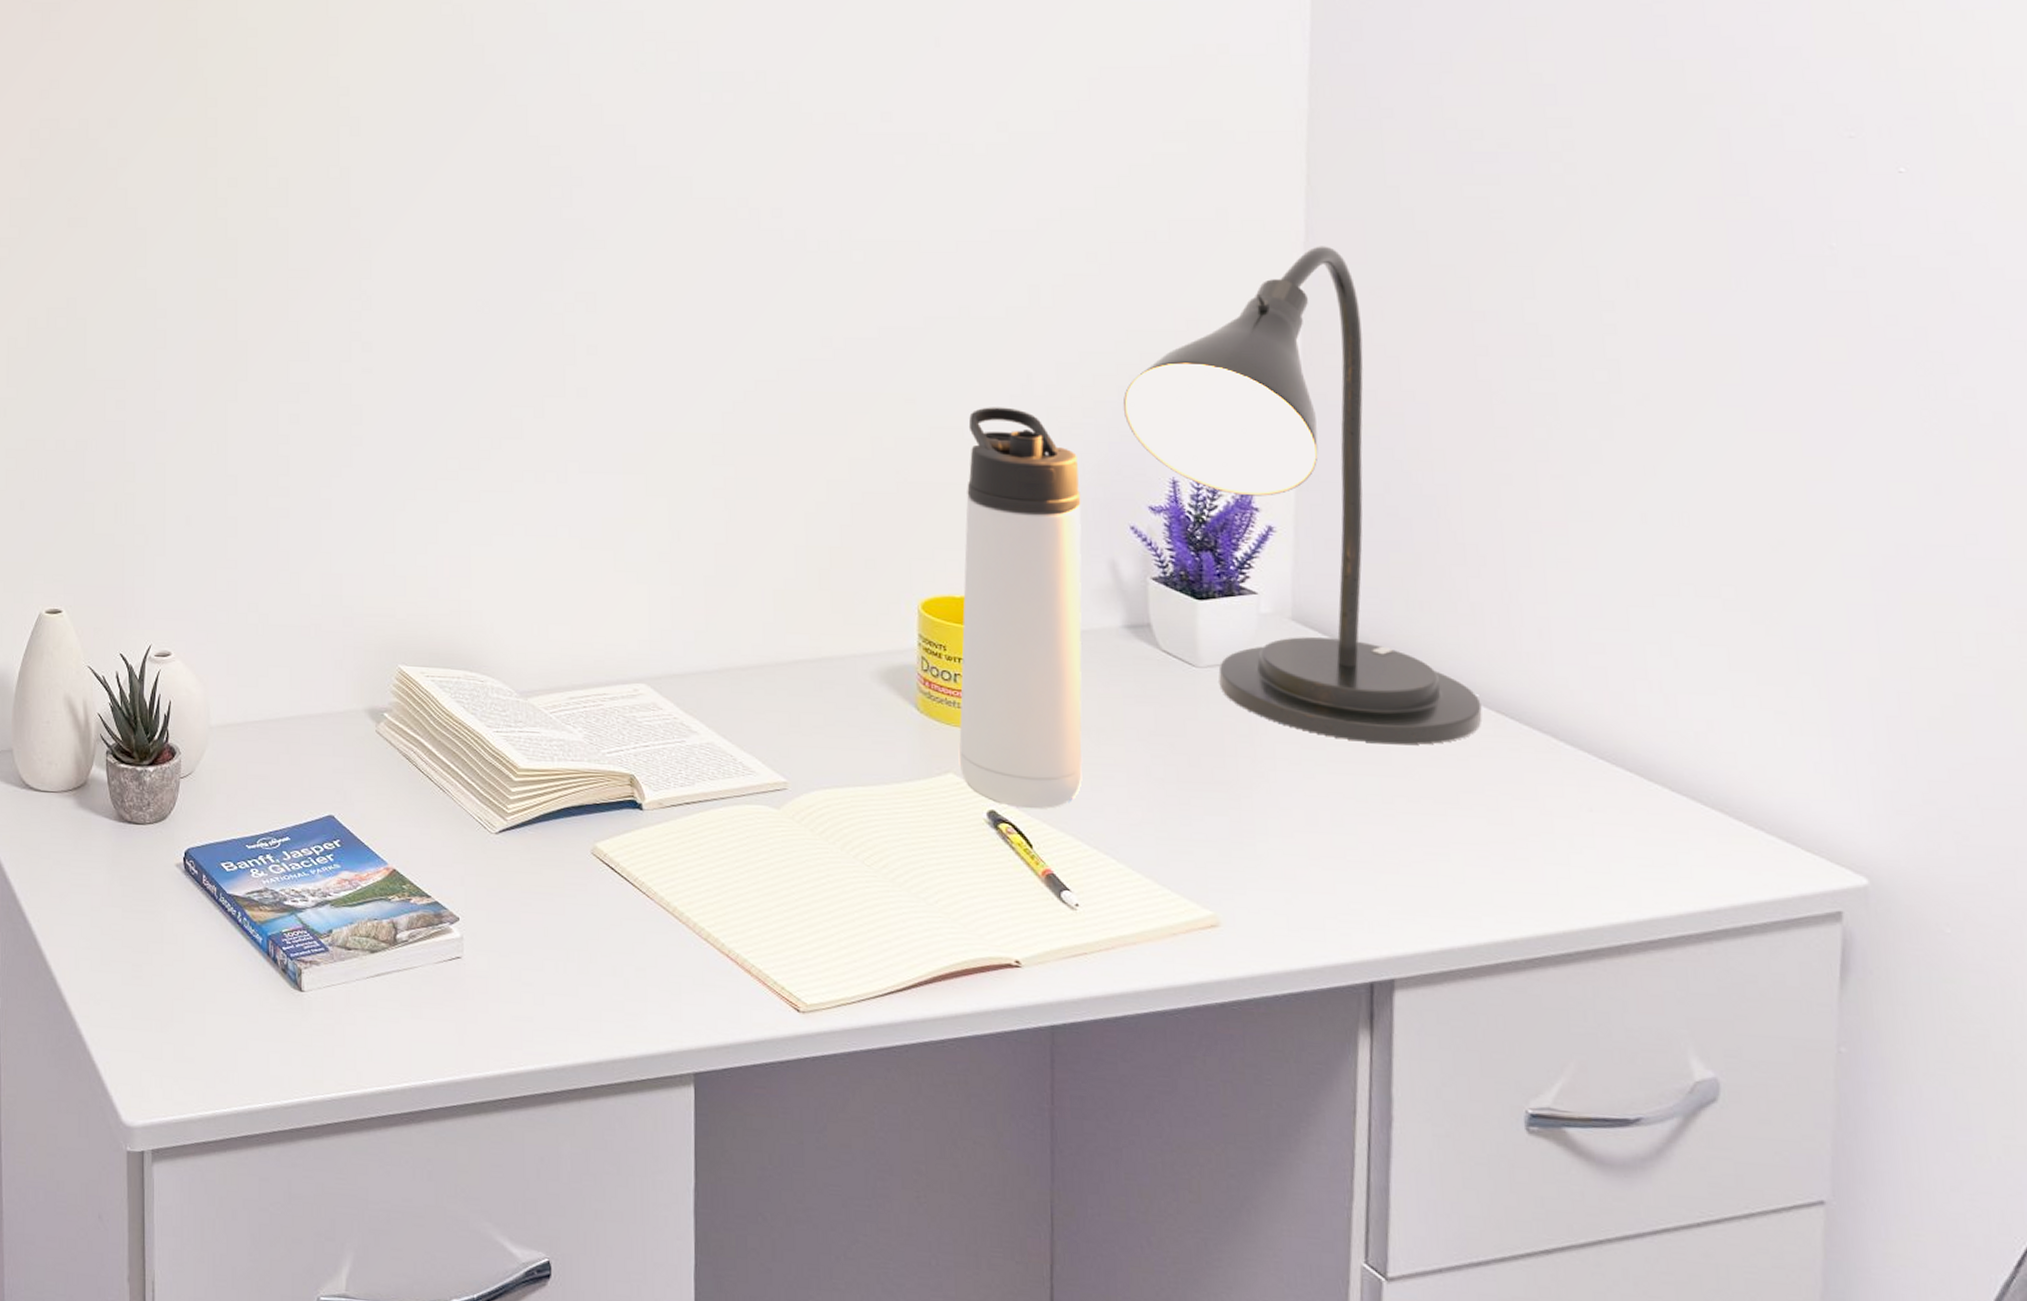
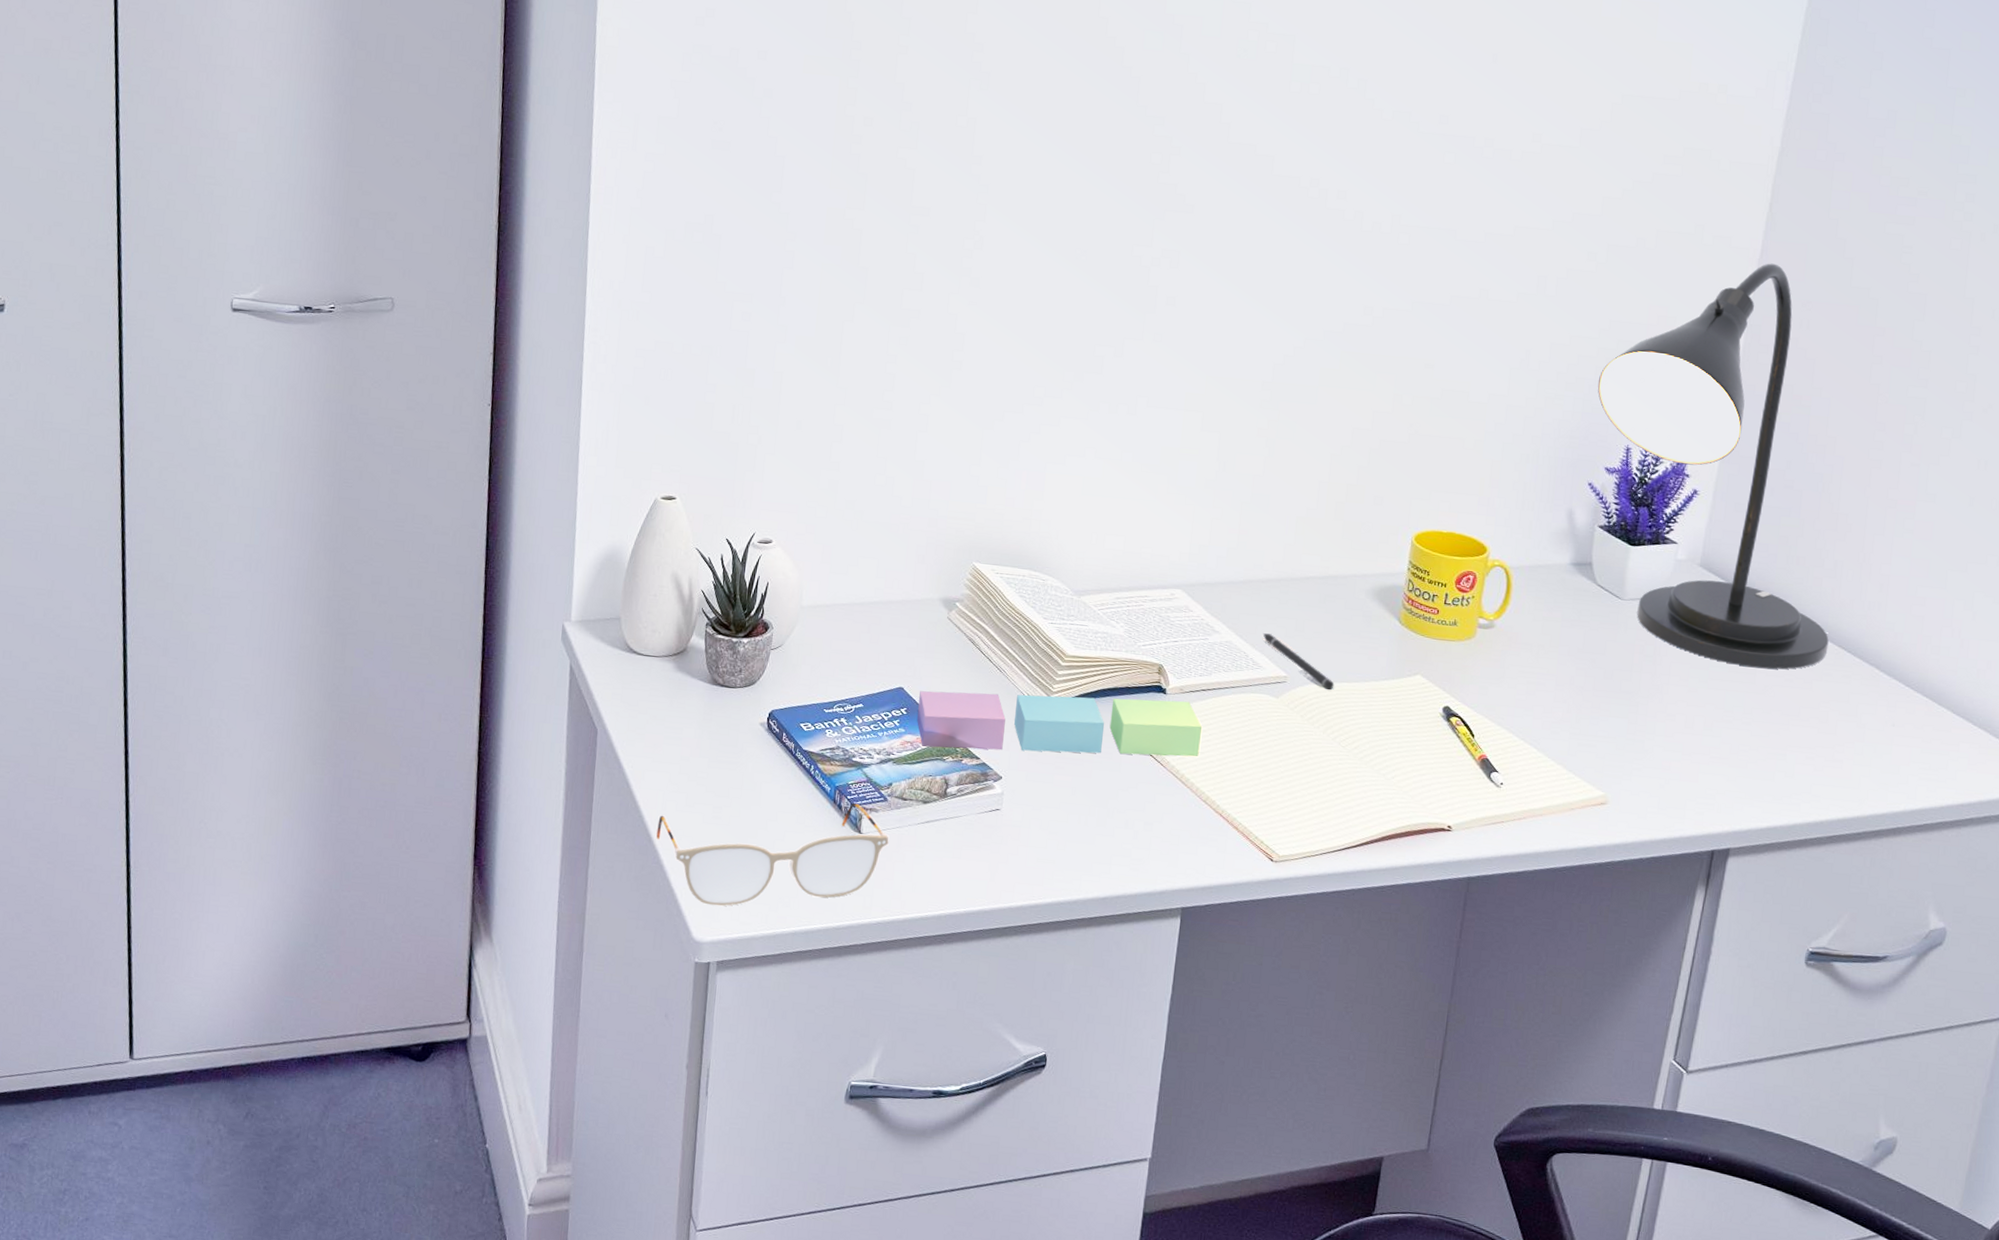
eyeglasses: none [72,954,335,1083] -> present [656,802,889,906]
sticky notes: none [353,817,692,886] -> present [917,690,1203,757]
pen: none [750,731,847,796] -> present [1262,633,1335,690]
thermos bottle: present [959,407,1082,809] -> none [1427,376,1556,707]

